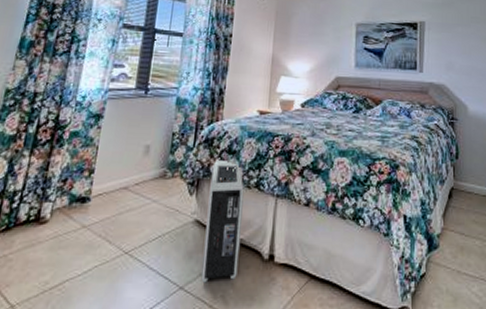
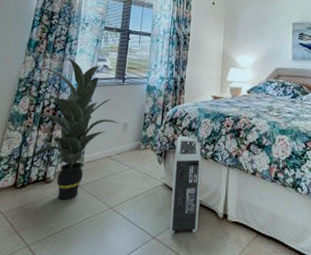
indoor plant: none [17,61,141,245] -> present [28,57,120,200]

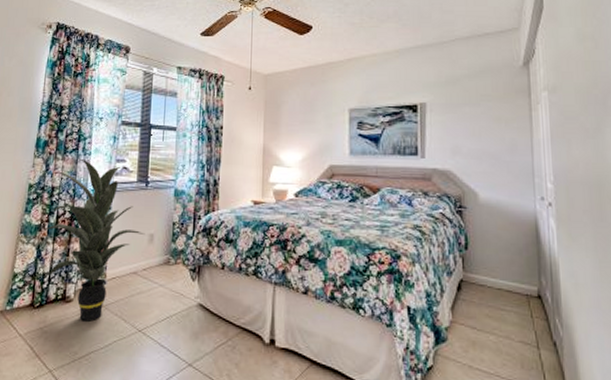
air purifier: present [169,134,202,235] -> none [207,246,243,362]

